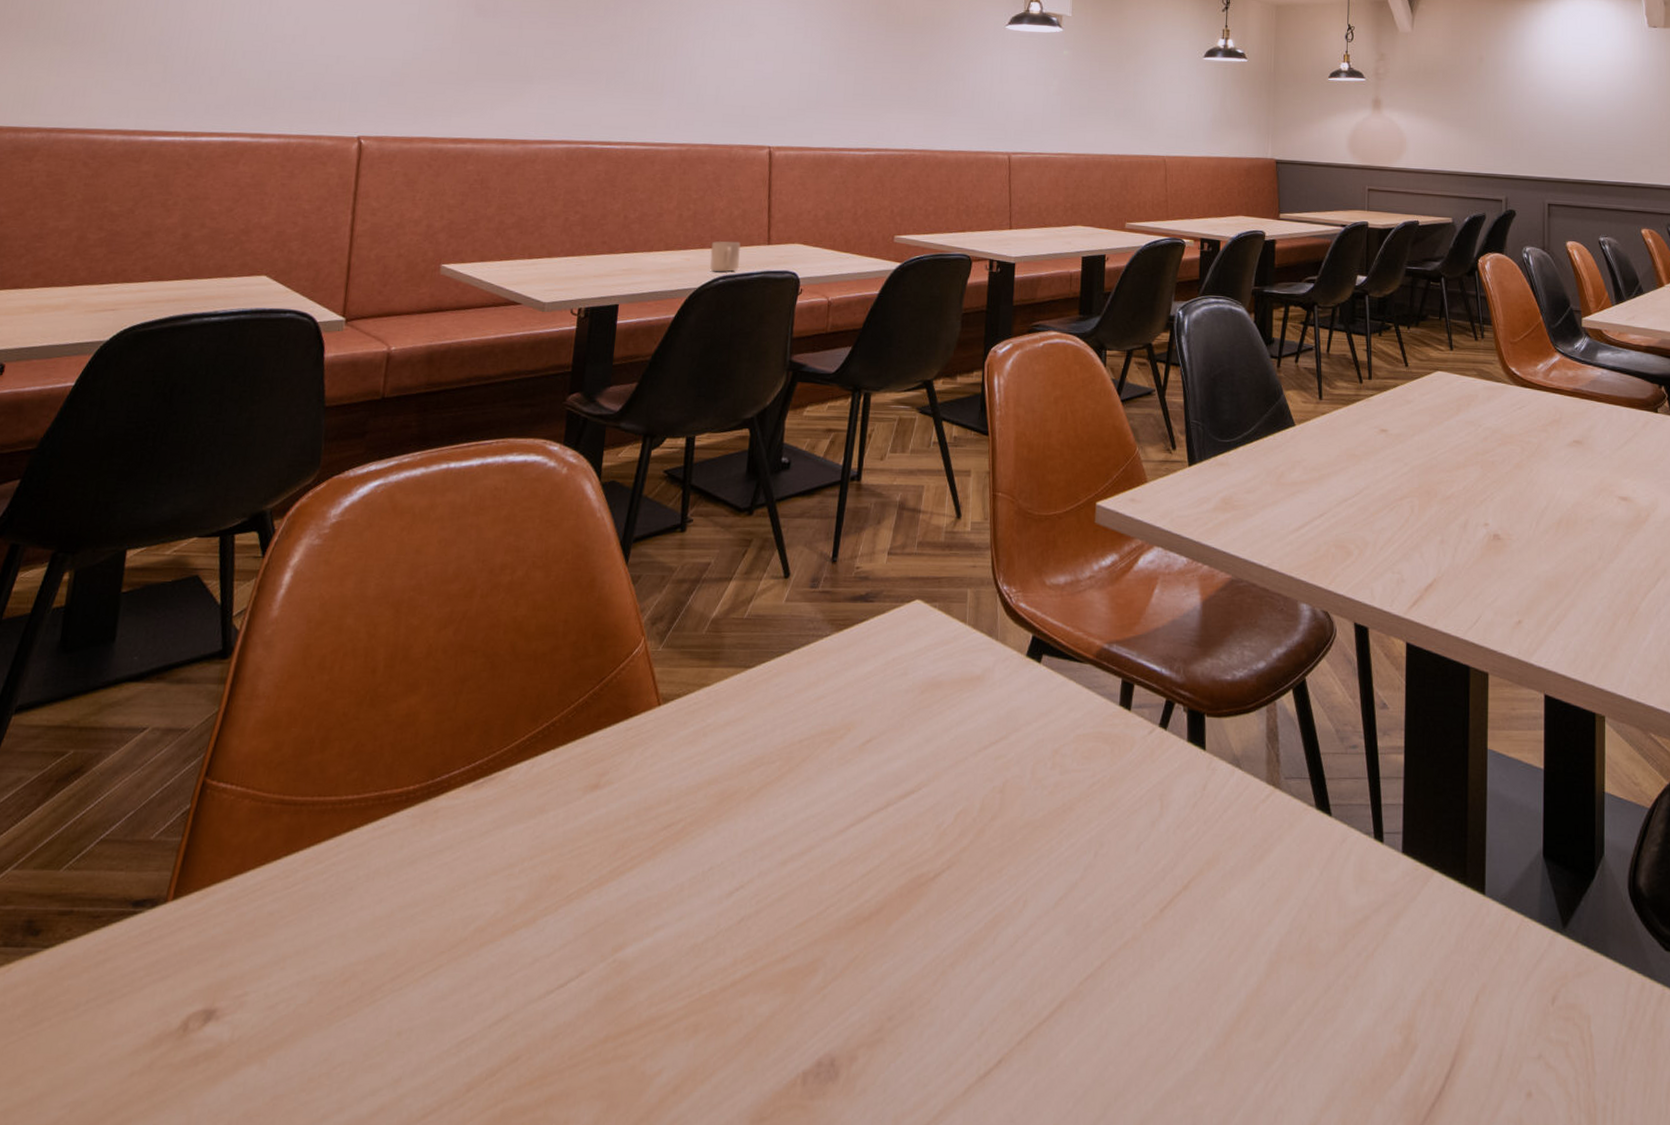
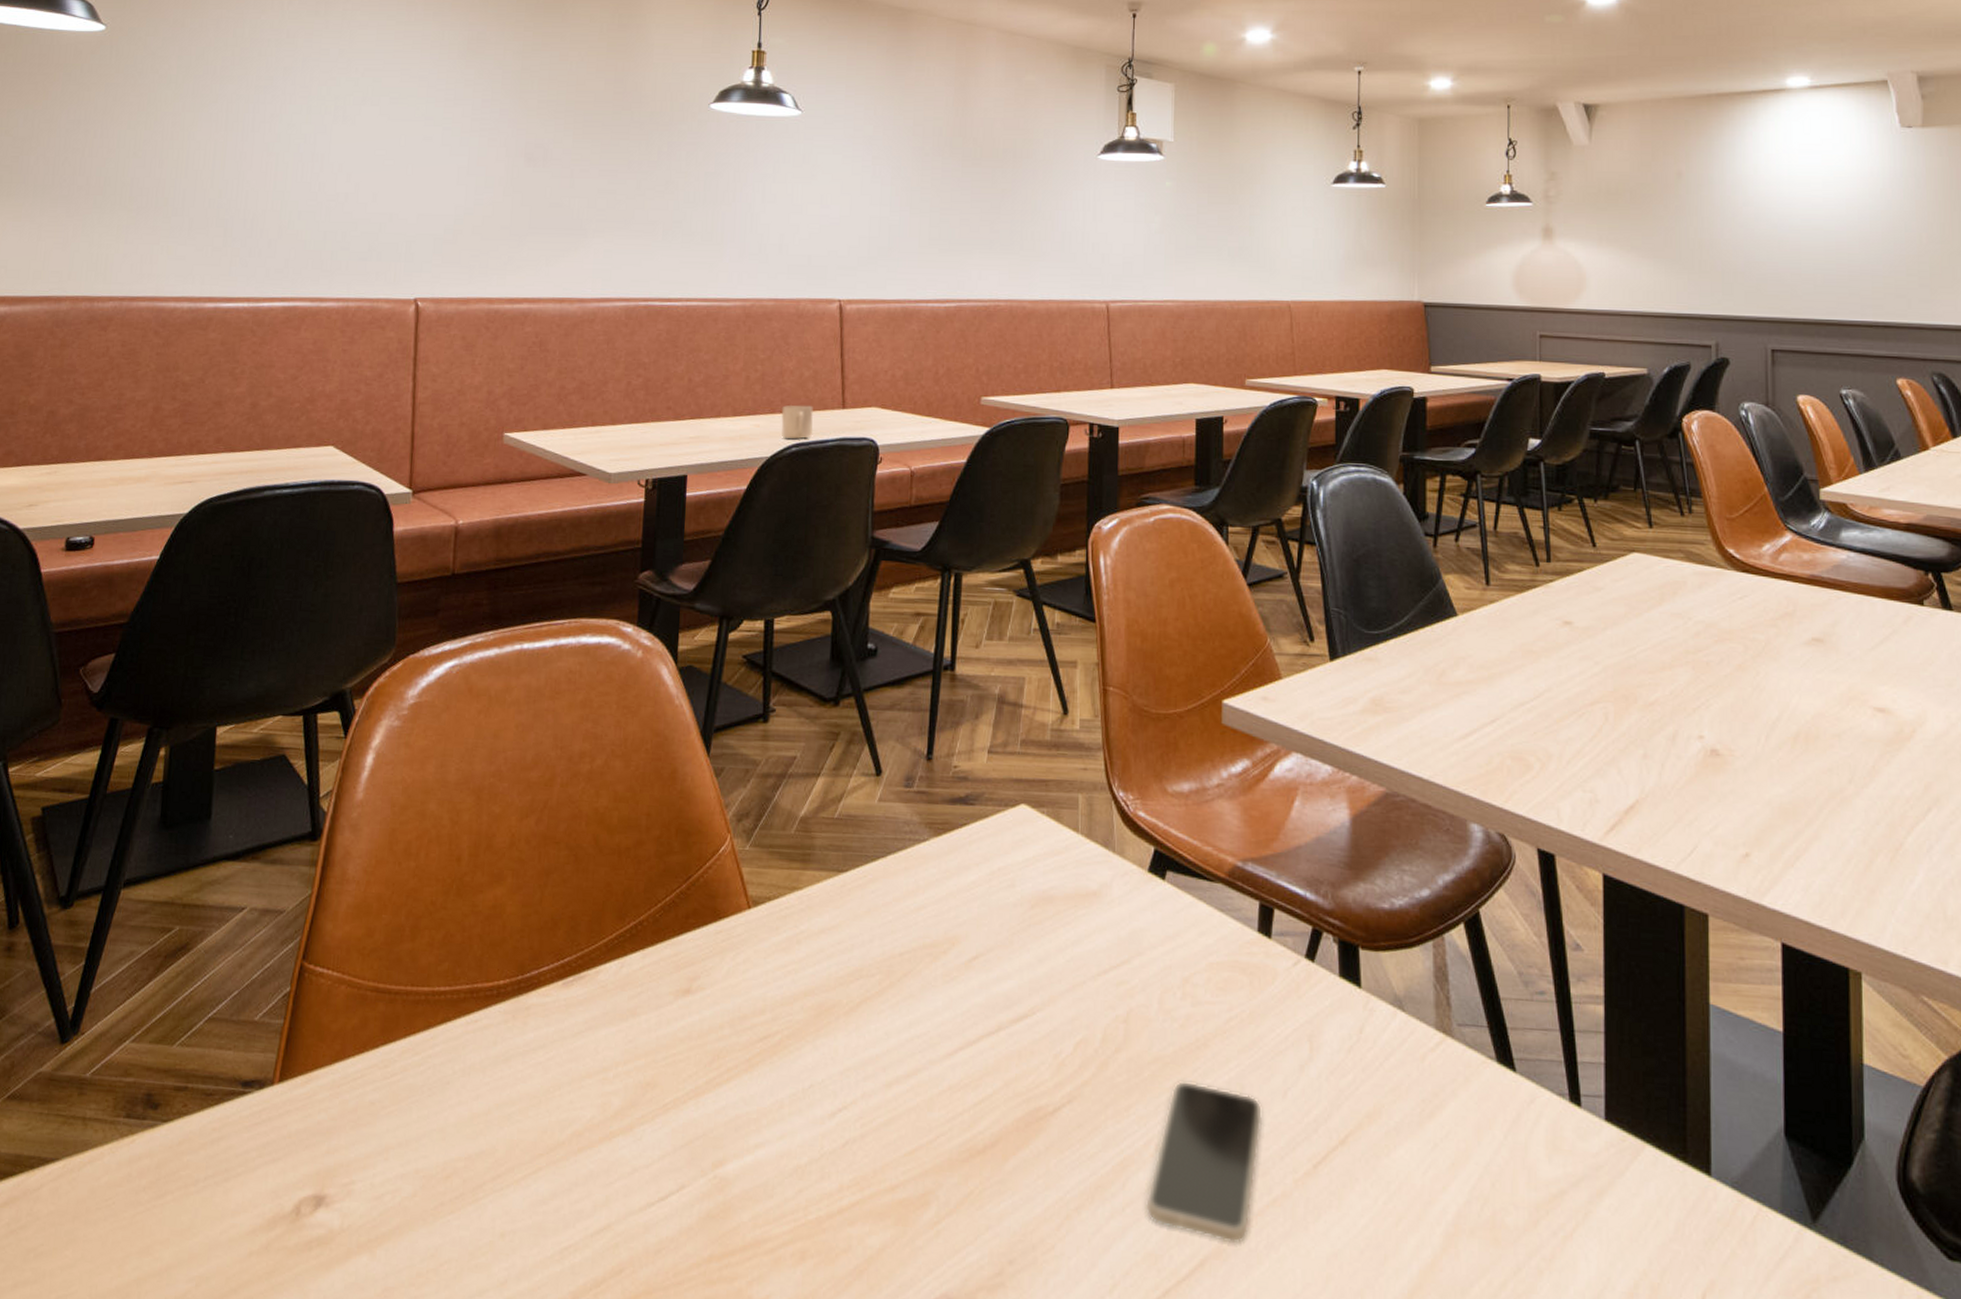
mobile phone: none [1013,841,1119,984] -> present [1146,1080,1263,1243]

